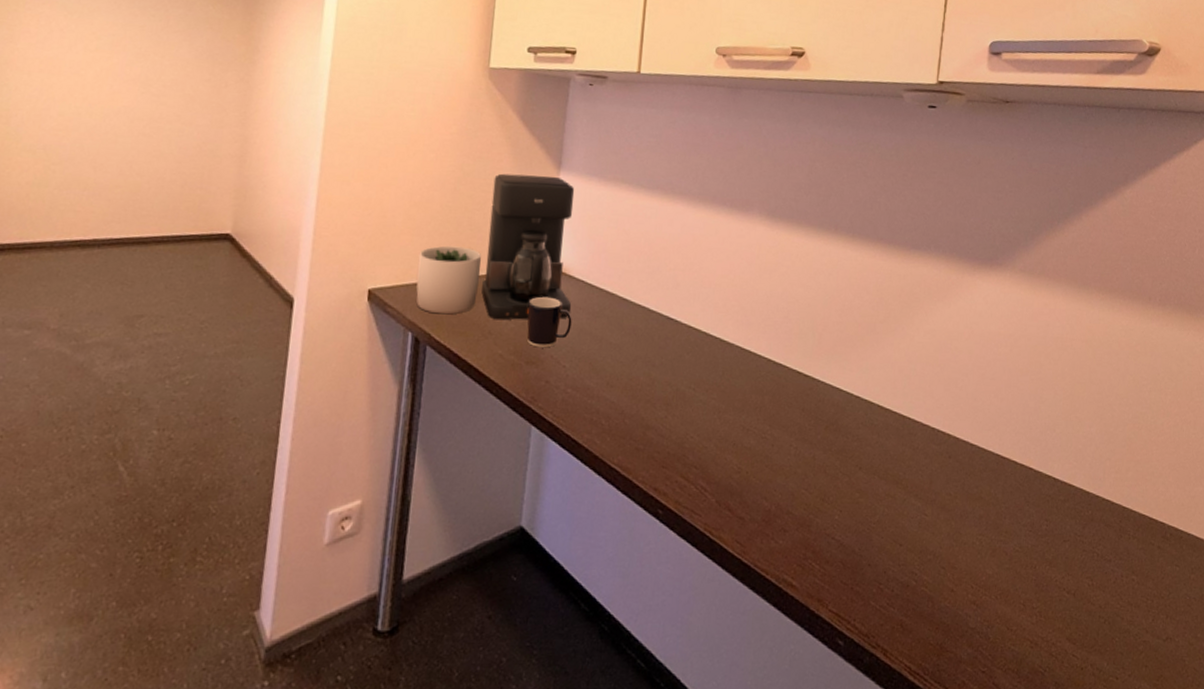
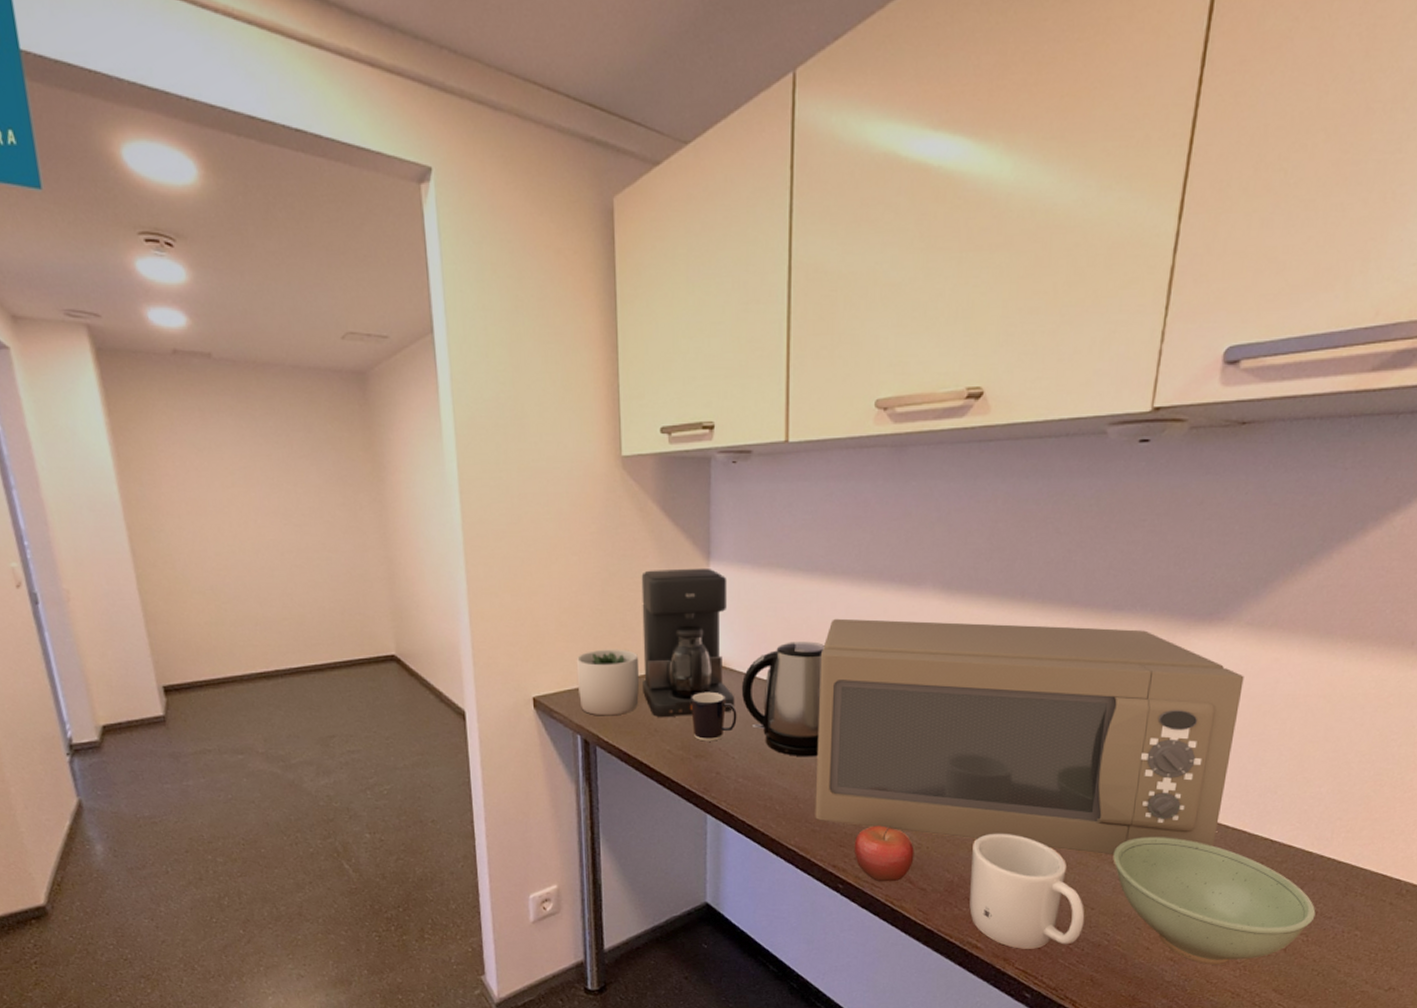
kettle: none [578,253,660,371] -> present [741,641,824,757]
microwave: none [640,235,1021,488] -> present [815,618,1244,855]
fruit: none [676,446,734,509] -> present [854,825,914,882]
mug: none [785,459,894,589] -> present [969,833,1085,949]
bowl: none [918,470,1097,610] -> present [1113,837,1316,965]

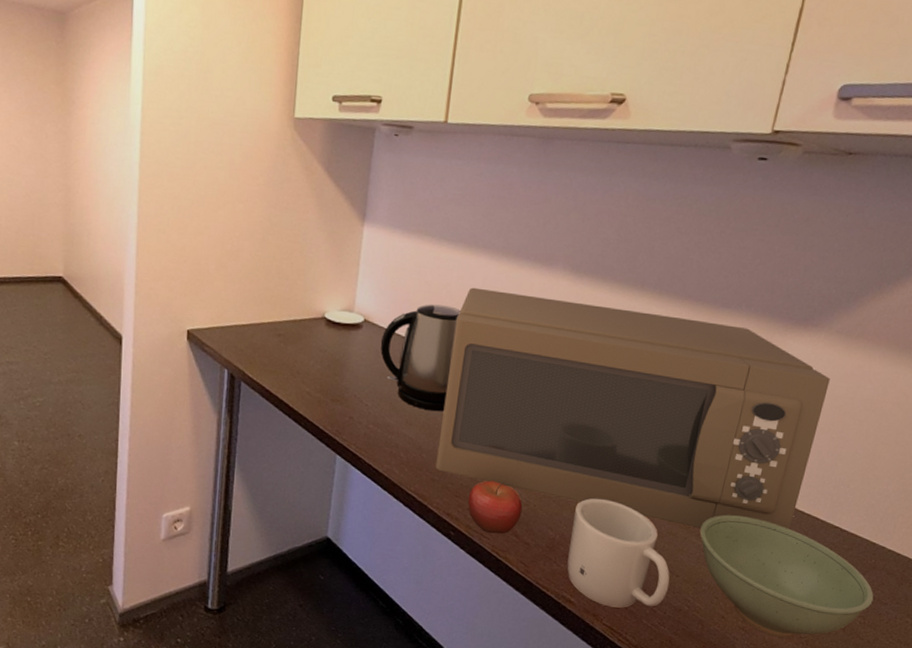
planter: present [576,649,640,716] -> none [230,292,289,355]
coffee maker: present [641,568,735,718] -> none [290,224,379,362]
mug: present [691,691,737,742] -> none [332,341,375,388]

